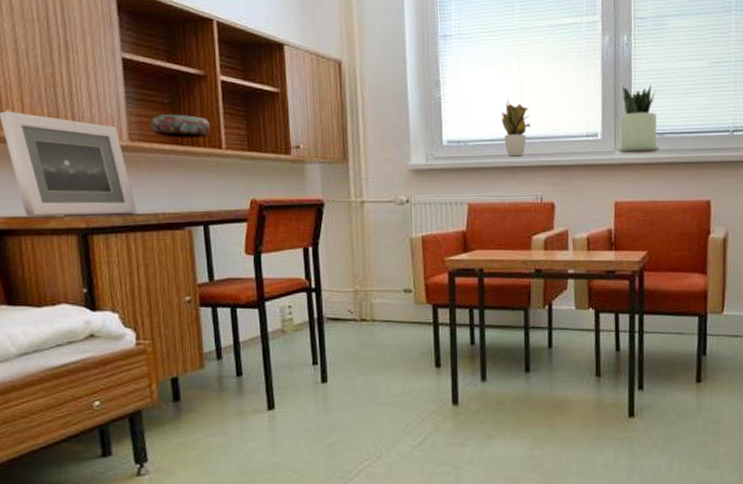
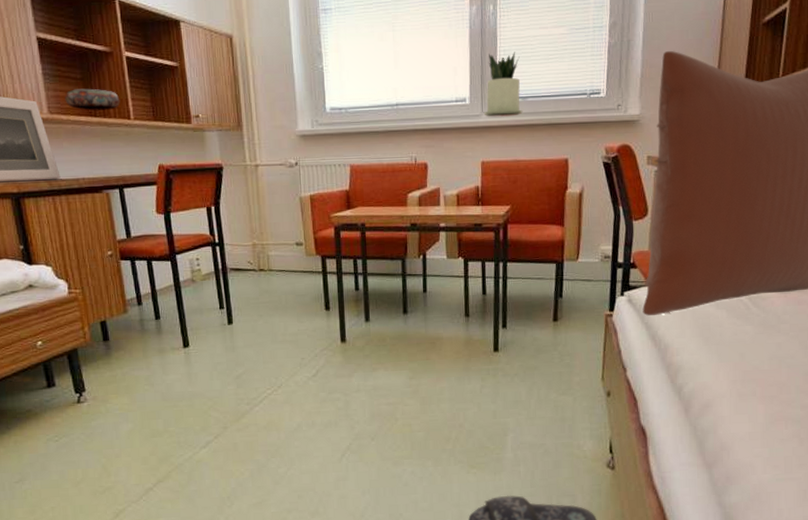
potted plant: present [502,99,530,158] -> none [379,68,405,123]

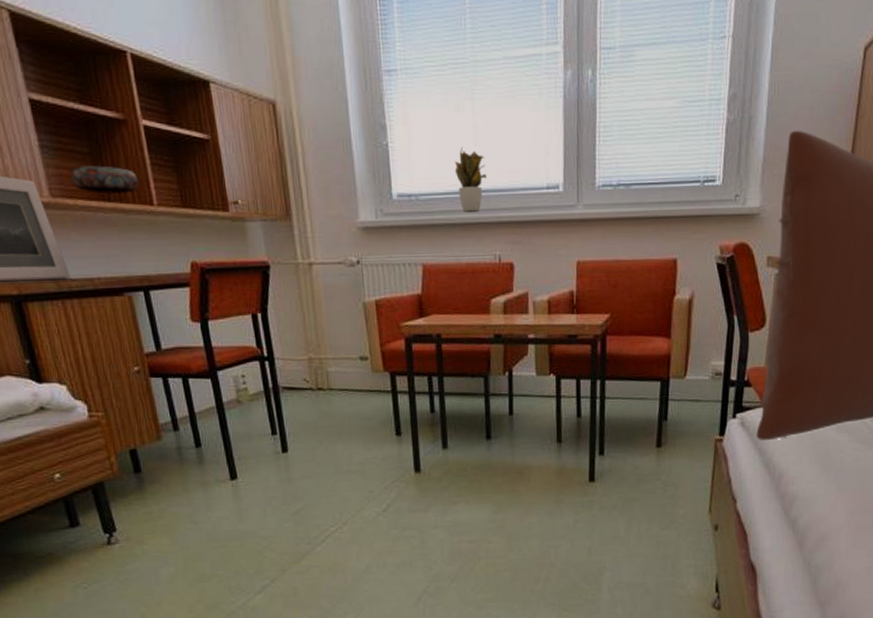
potted plant: none [379,68,405,123] -> present [455,146,486,213]
planter: present [483,51,523,117] -> none [579,128,626,208]

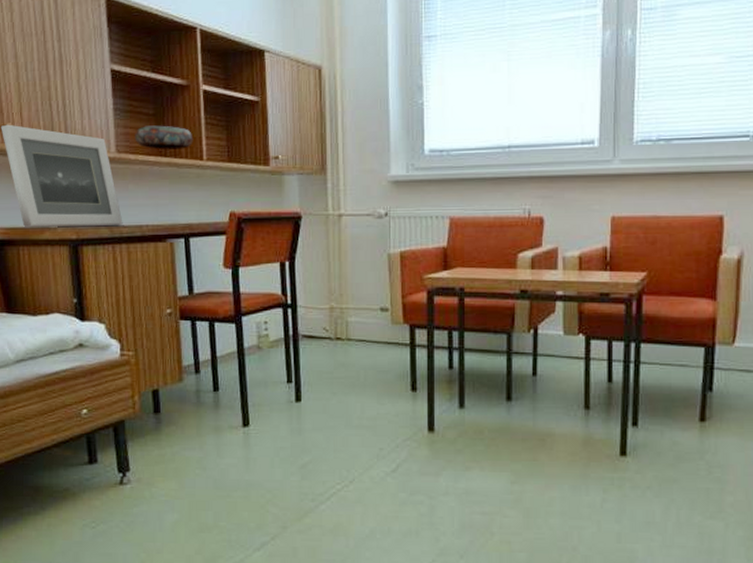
potted plant: present [455,146,486,213] -> none [488,104,519,168]

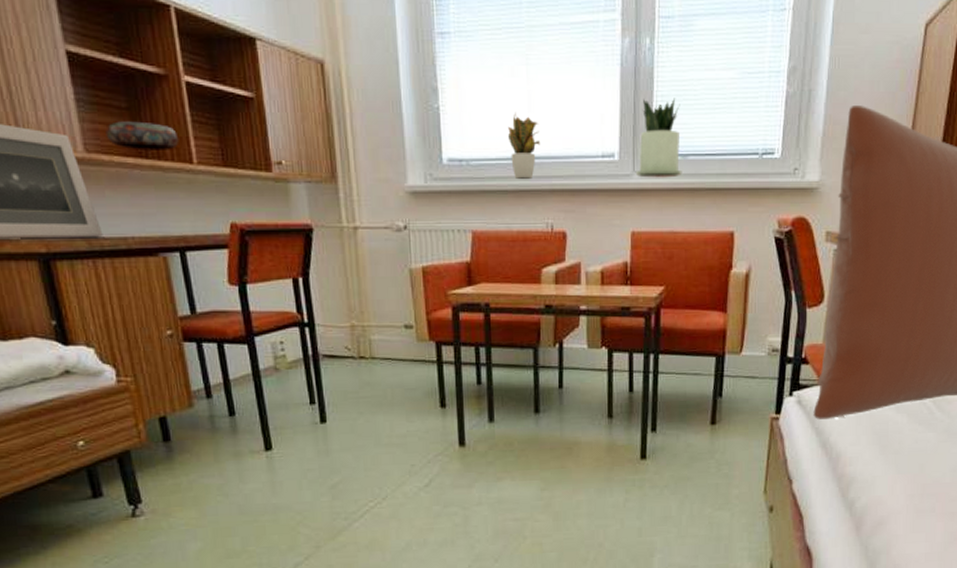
potted plant: none [488,104,519,168] -> present [508,112,540,180]
planter: none [615,84,666,163] -> present [635,98,682,178]

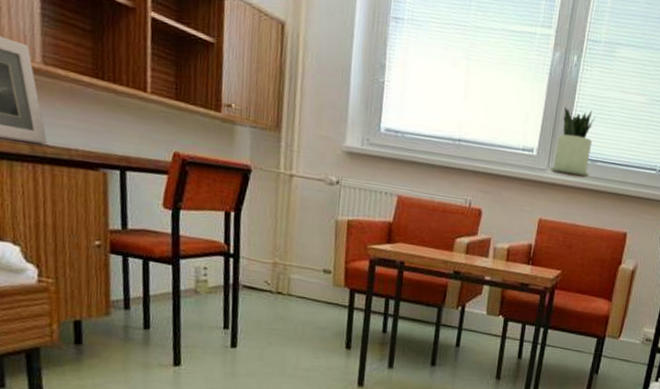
decorative bowl: present [105,121,180,150] -> none [66,41,137,77]
potted plant: present [508,112,540,180] -> none [442,98,472,160]

